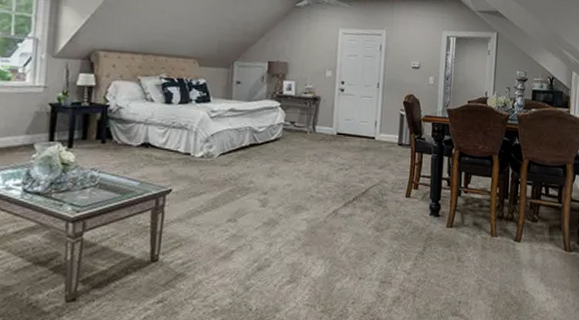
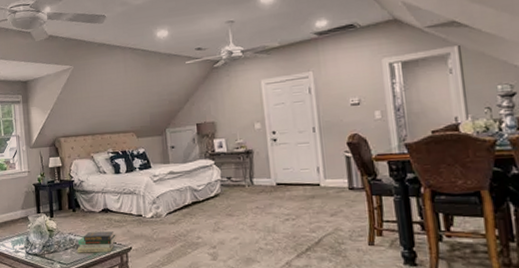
books: none [98,169,156,195] -> present [77,231,117,253]

